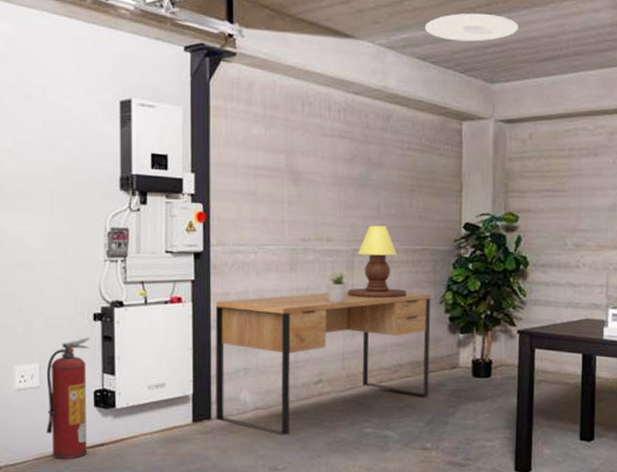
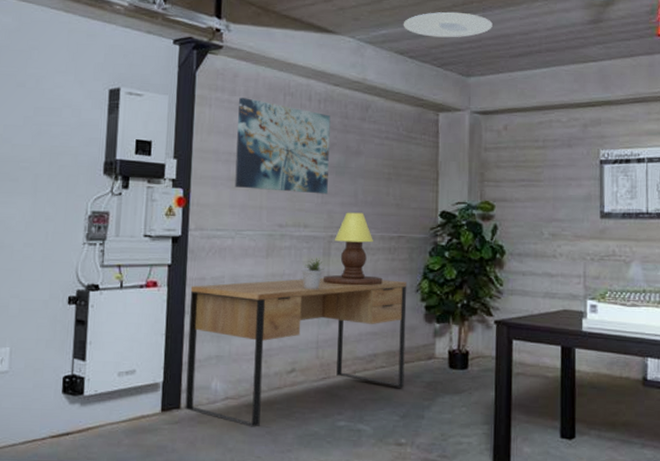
fire extinguisher: present [46,337,90,460] -> none [12,321,63,450]
wall art: none [255,108,351,208] -> present [235,98,331,194]

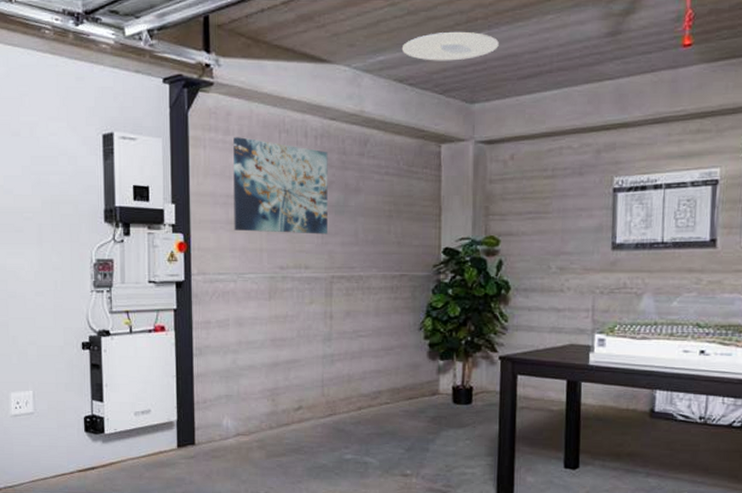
desk: present [185,277,407,427] -> none [197,318,410,461]
potted plant: present [301,258,324,290] -> none [304,299,327,331]
table lamp: present [323,212,382,286] -> none [326,252,385,325]

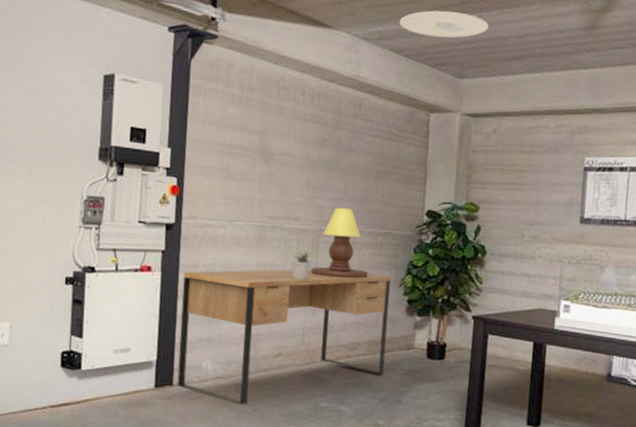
desk: none [197,318,410,461] -> present [177,268,391,405]
wall art: present [234,137,328,235] -> none [227,89,324,189]
potted plant: none [304,299,327,331] -> present [290,250,312,281]
table lamp: none [326,252,385,325] -> present [311,207,368,279]

